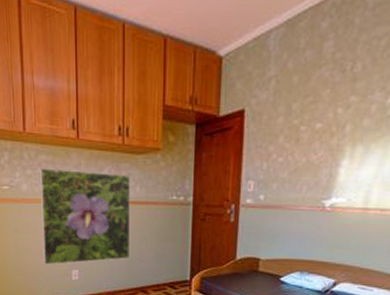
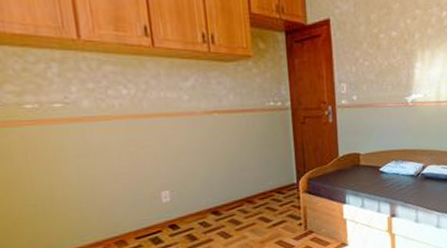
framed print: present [40,168,131,265] -> none [106,80,231,191]

